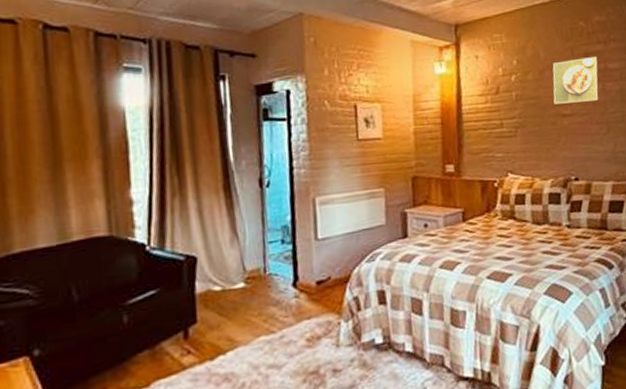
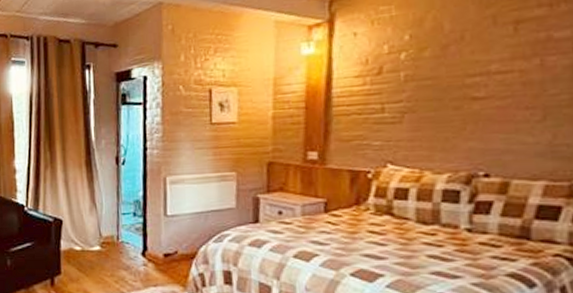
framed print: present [552,57,599,104] -> none [459,24,537,86]

